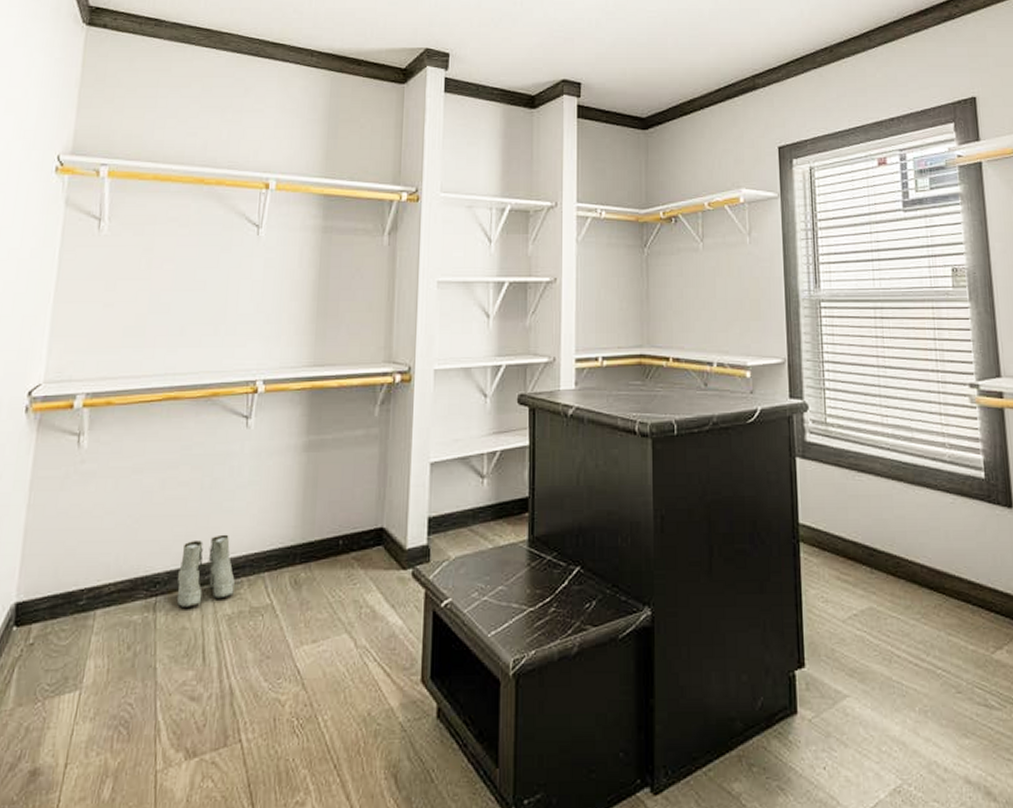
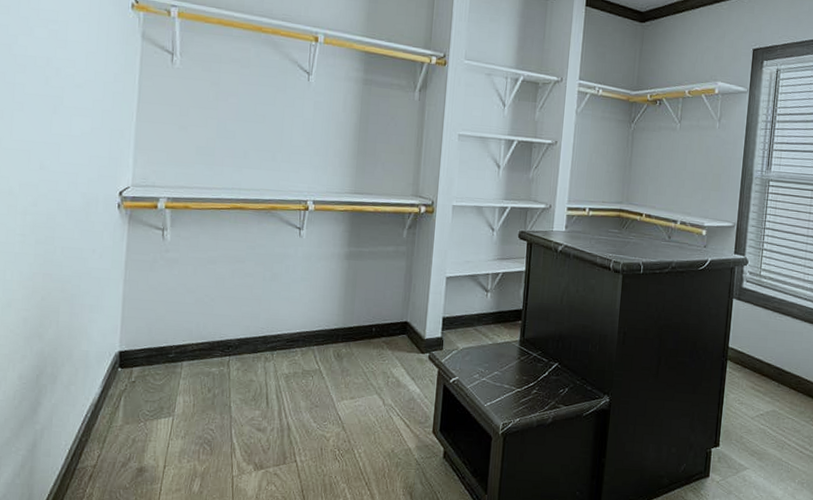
boots: present [176,534,235,607] -> none [245,315,291,366]

